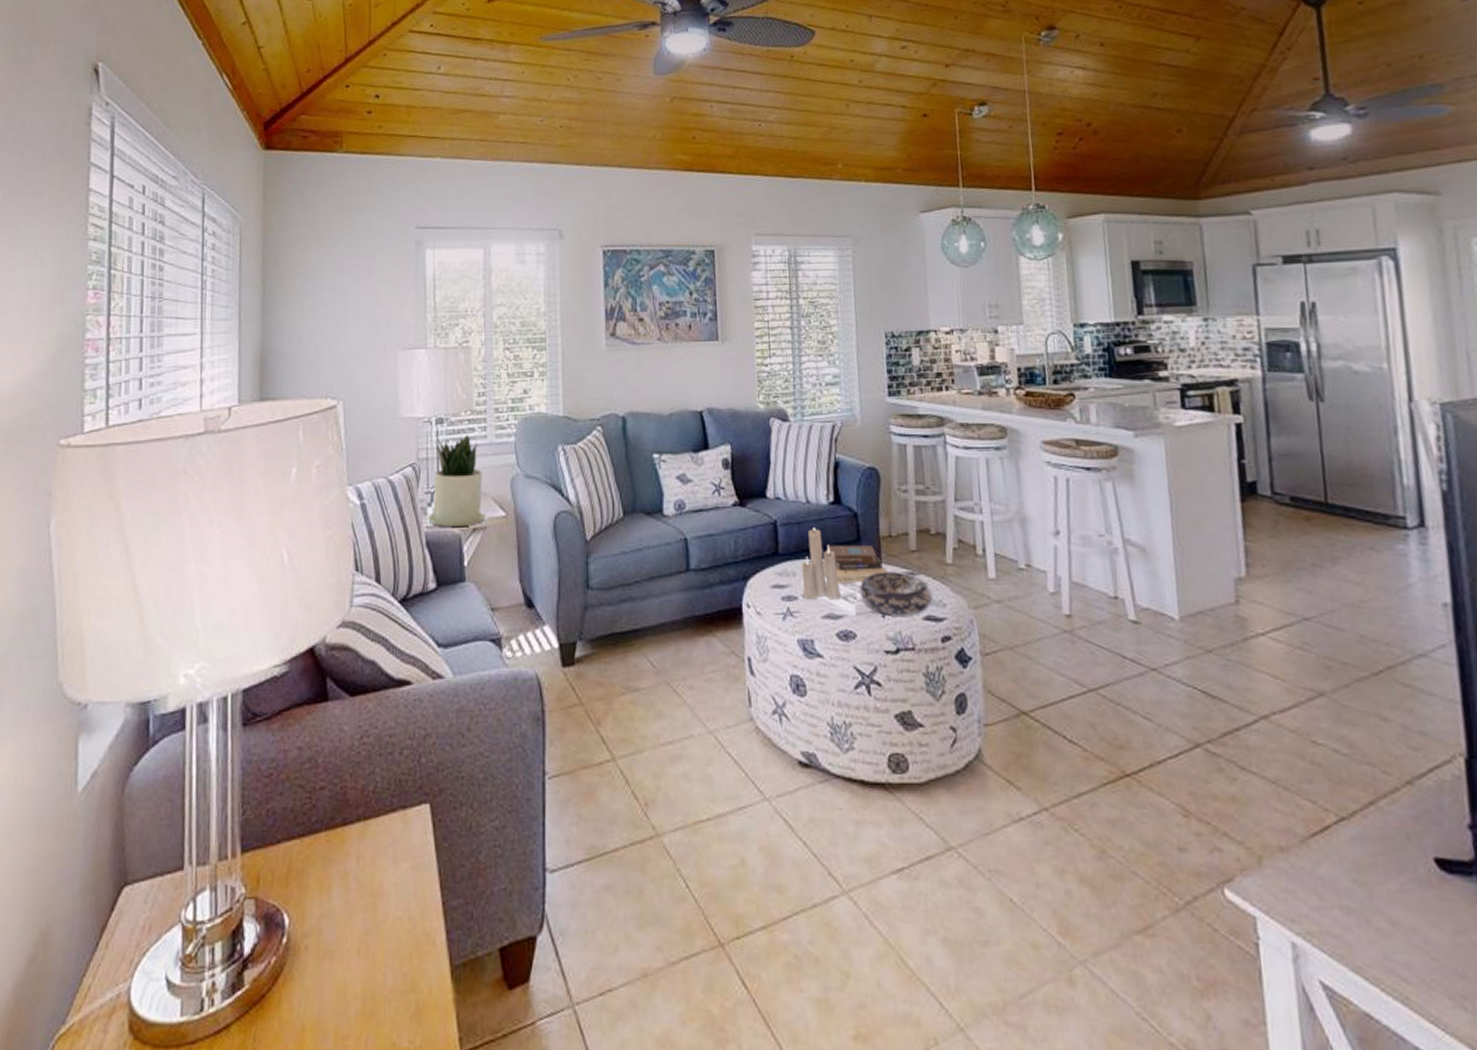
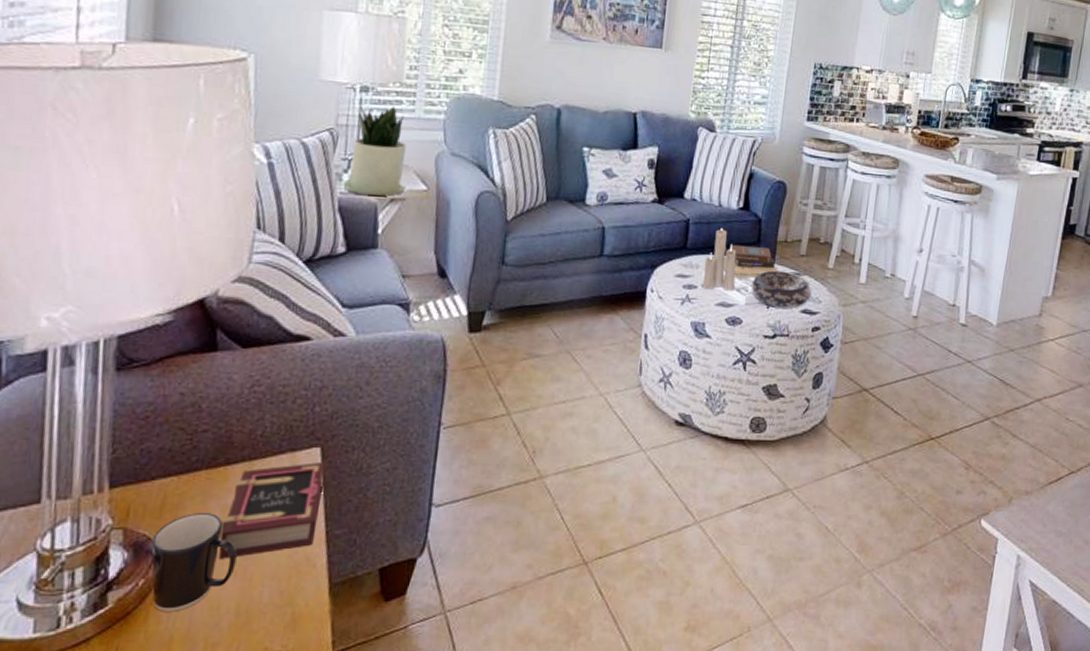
mug: none [280,881,359,996] -> present [151,513,237,612]
book: none [342,820,435,934] -> present [218,461,325,559]

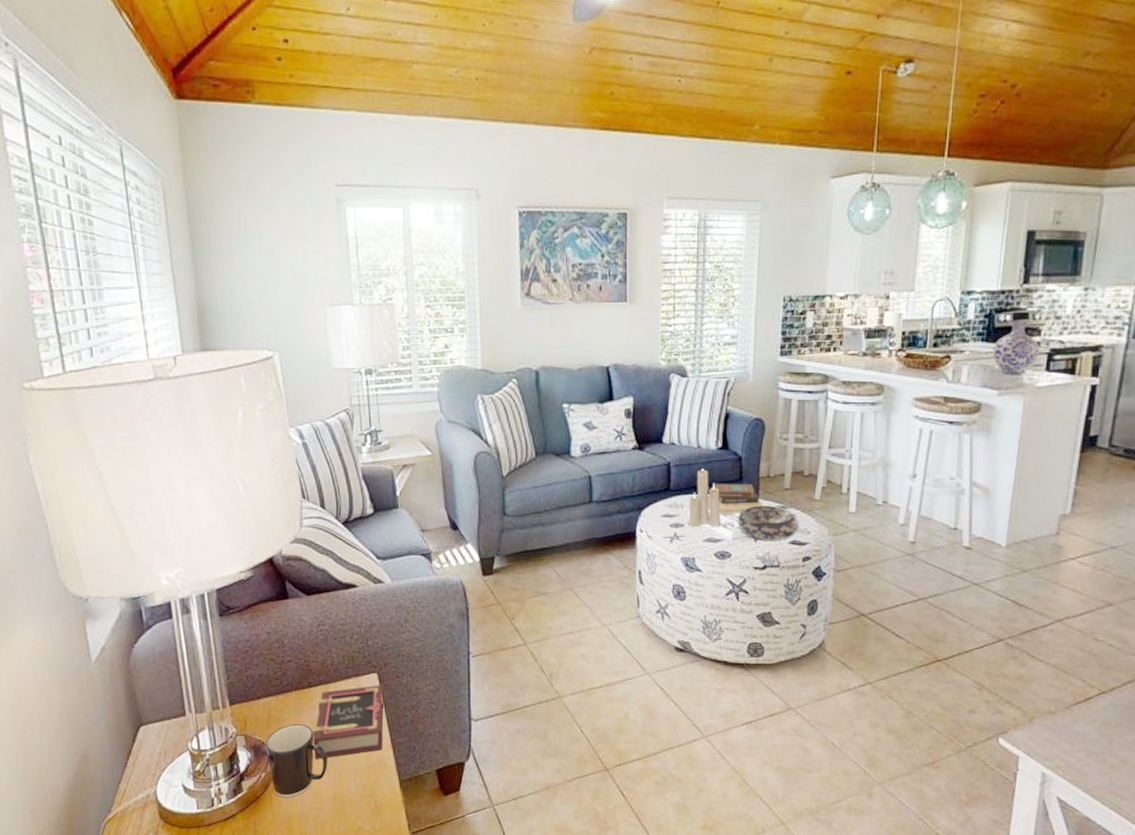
planter: present [341,105,407,197] -> none [362,385,415,464]
vase: none [993,112,1033,164] -> present [992,321,1040,377]

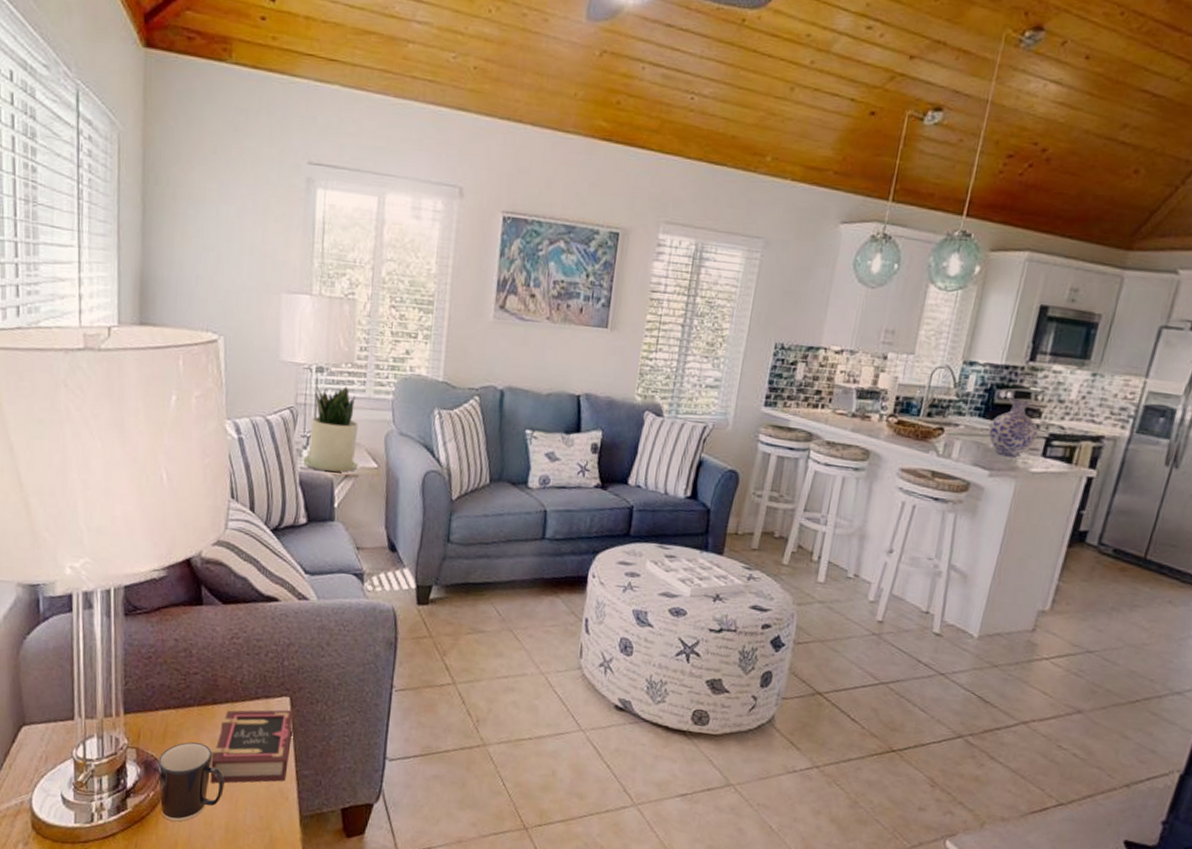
planter: none [362,385,415,464] -> present [302,385,359,473]
candle: present [688,468,721,527] -> none [645,517,683,582]
books: present [707,483,763,515] -> none [668,534,727,570]
decorative bowl: present [737,505,799,540] -> none [697,563,763,604]

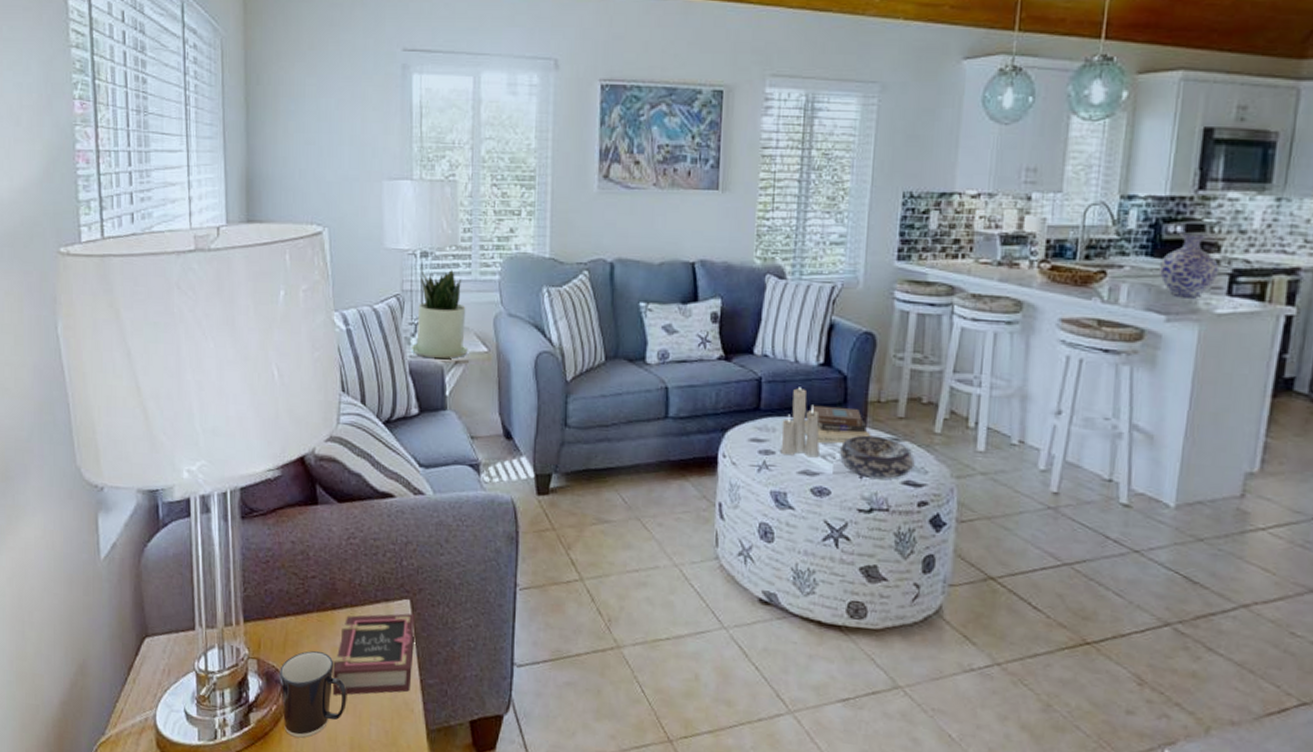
candle: none [645,517,683,582] -> present [780,387,820,458]
books: none [668,534,727,570] -> present [804,405,871,444]
decorative bowl: none [697,563,763,604] -> present [839,435,915,479]

